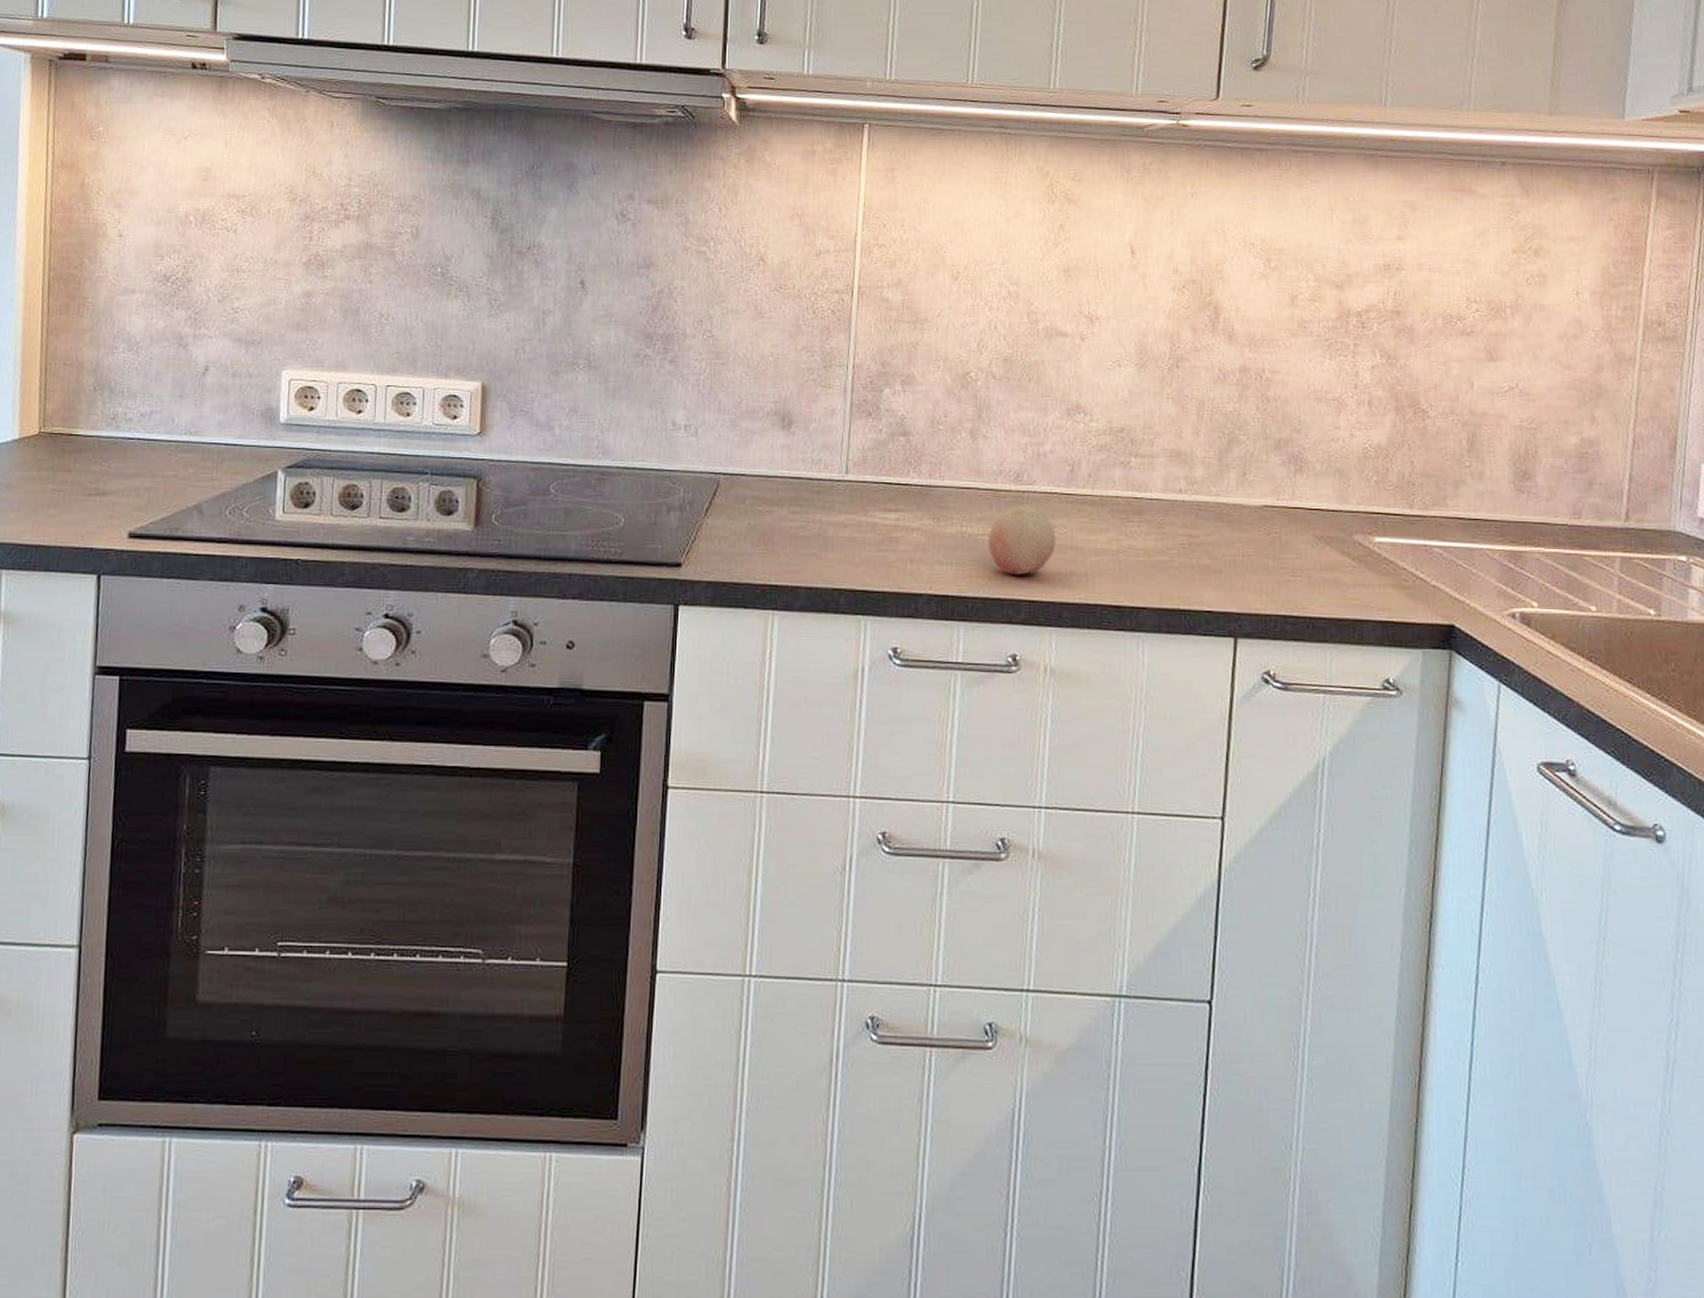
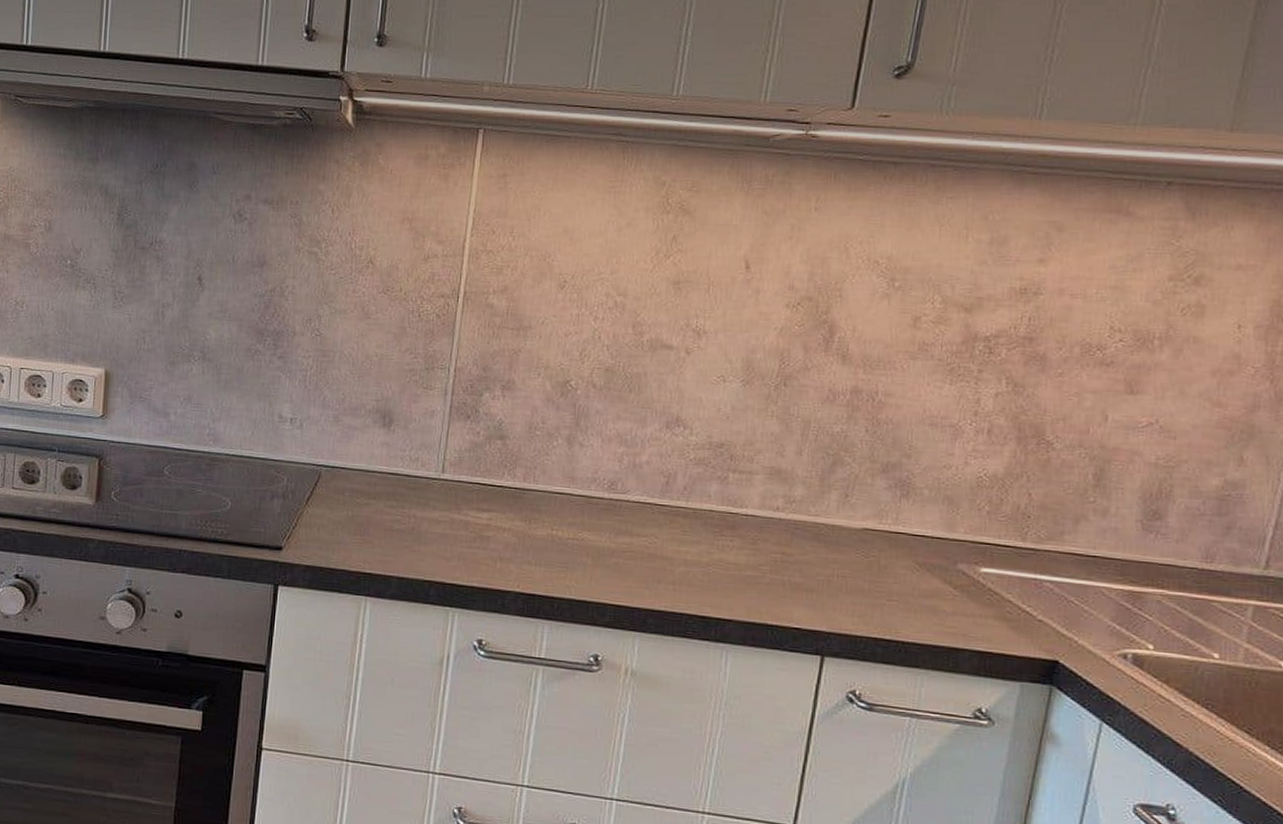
fruit: present [987,504,1057,576] -> none [577,512,647,581]

